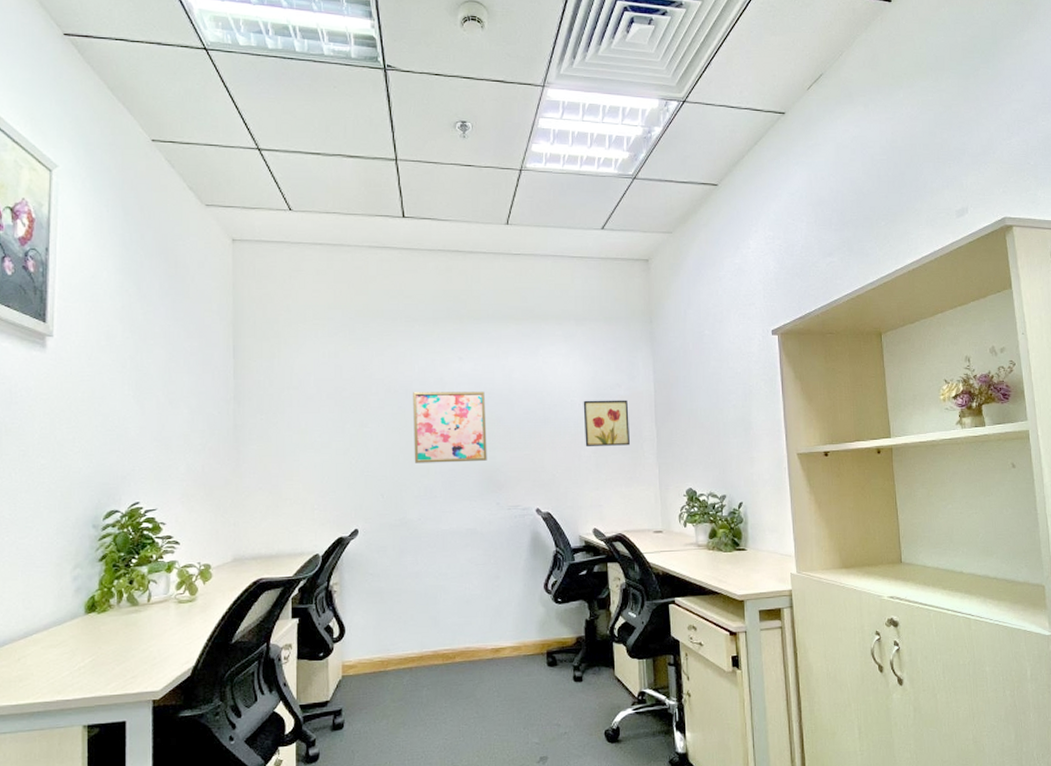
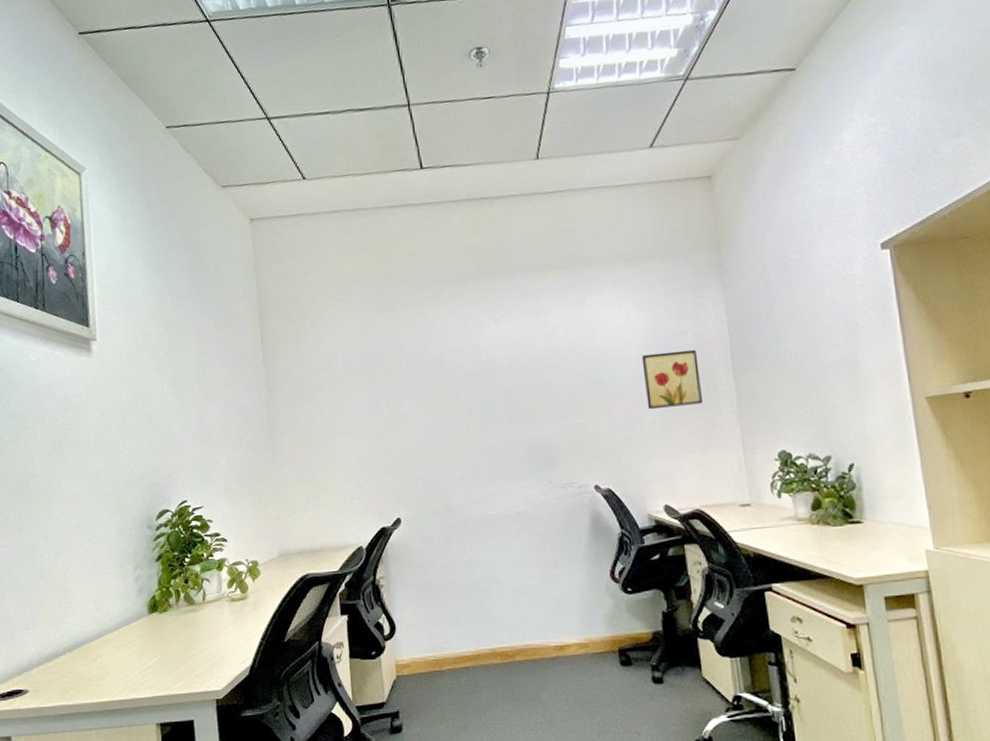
wall art: present [413,391,487,463] -> none [447,355,534,442]

